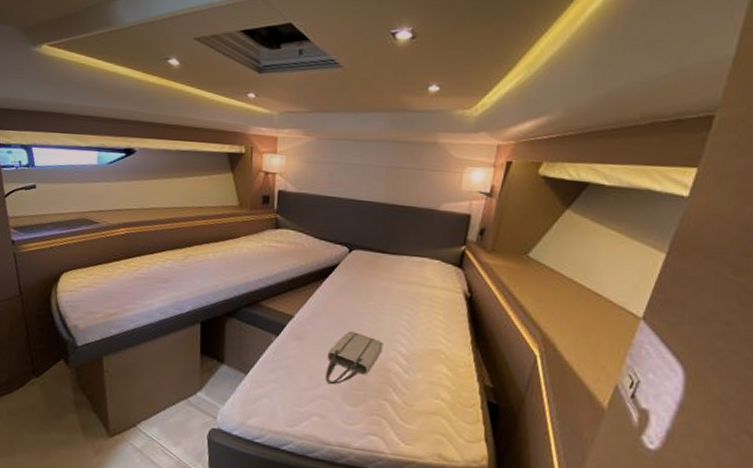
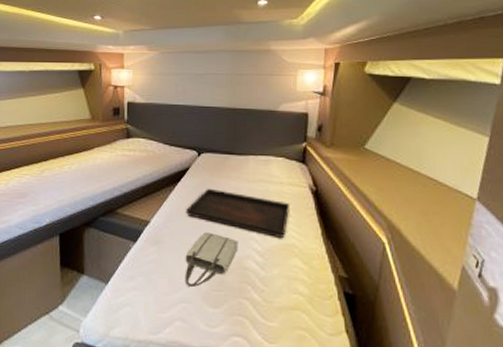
serving tray: none [332,286,442,344] -> present [186,188,290,239]

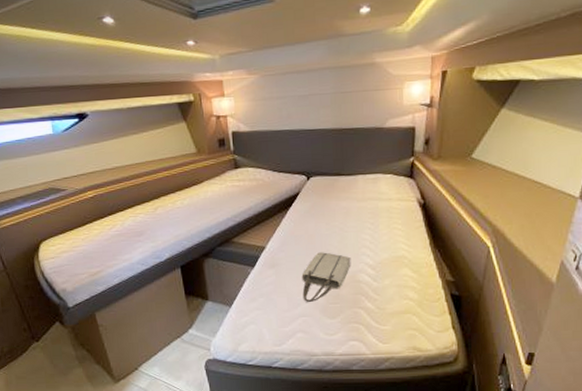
serving tray: present [186,188,290,239] -> none [299,210,400,252]

